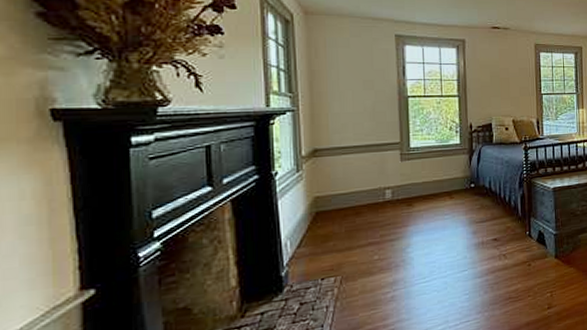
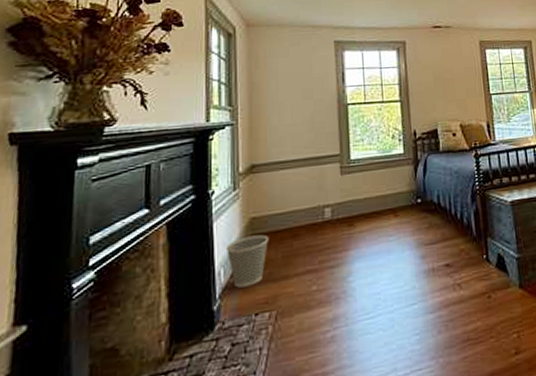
wastebasket: none [292,211,333,257] -> present [227,234,270,288]

